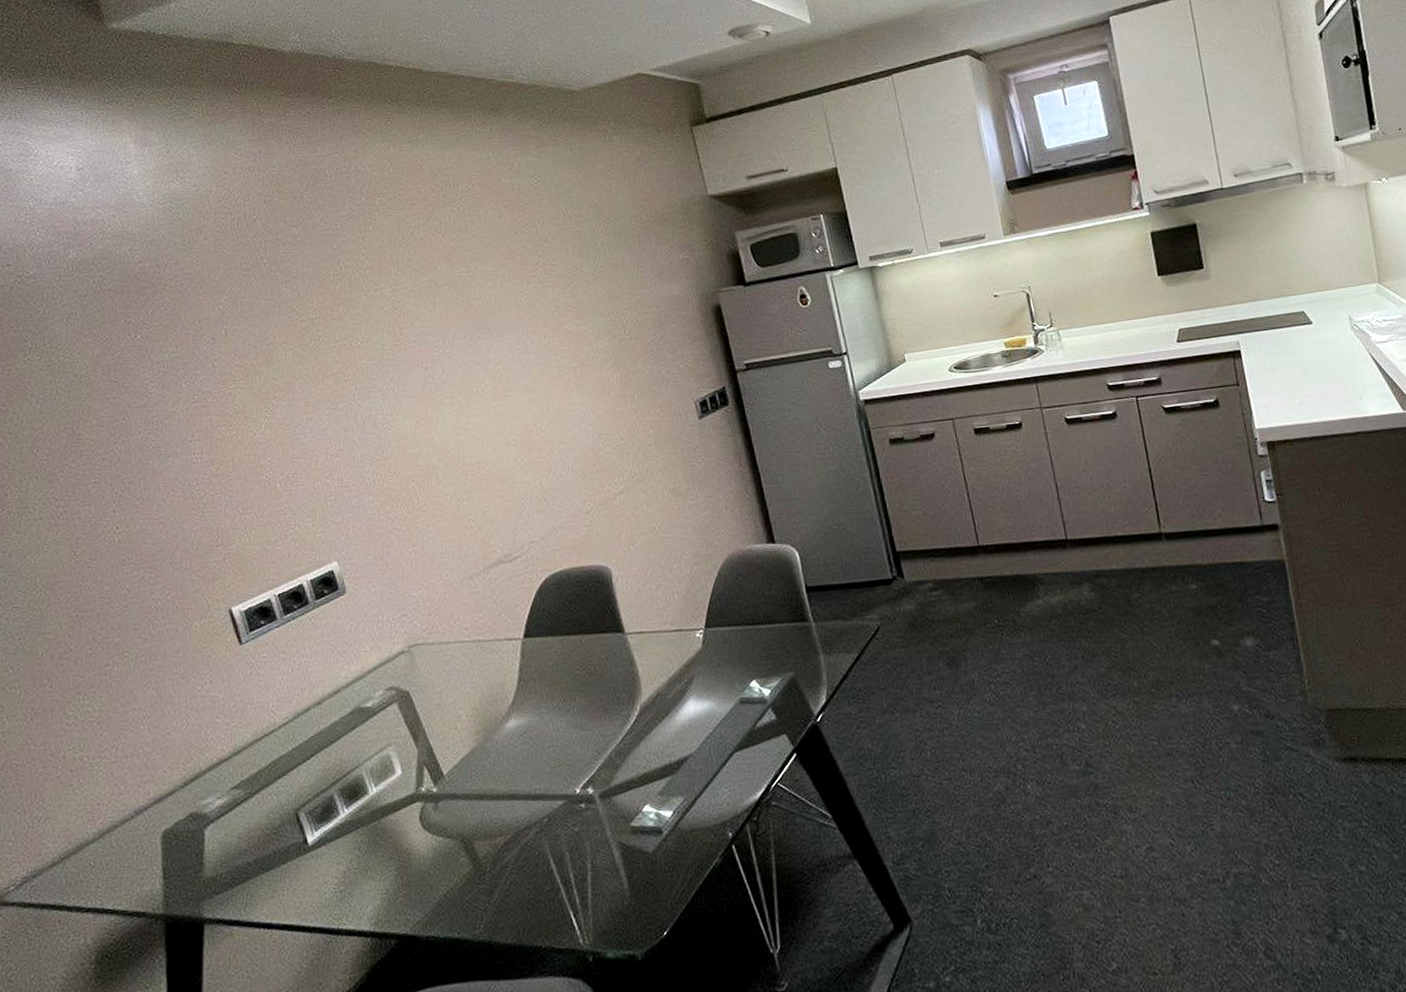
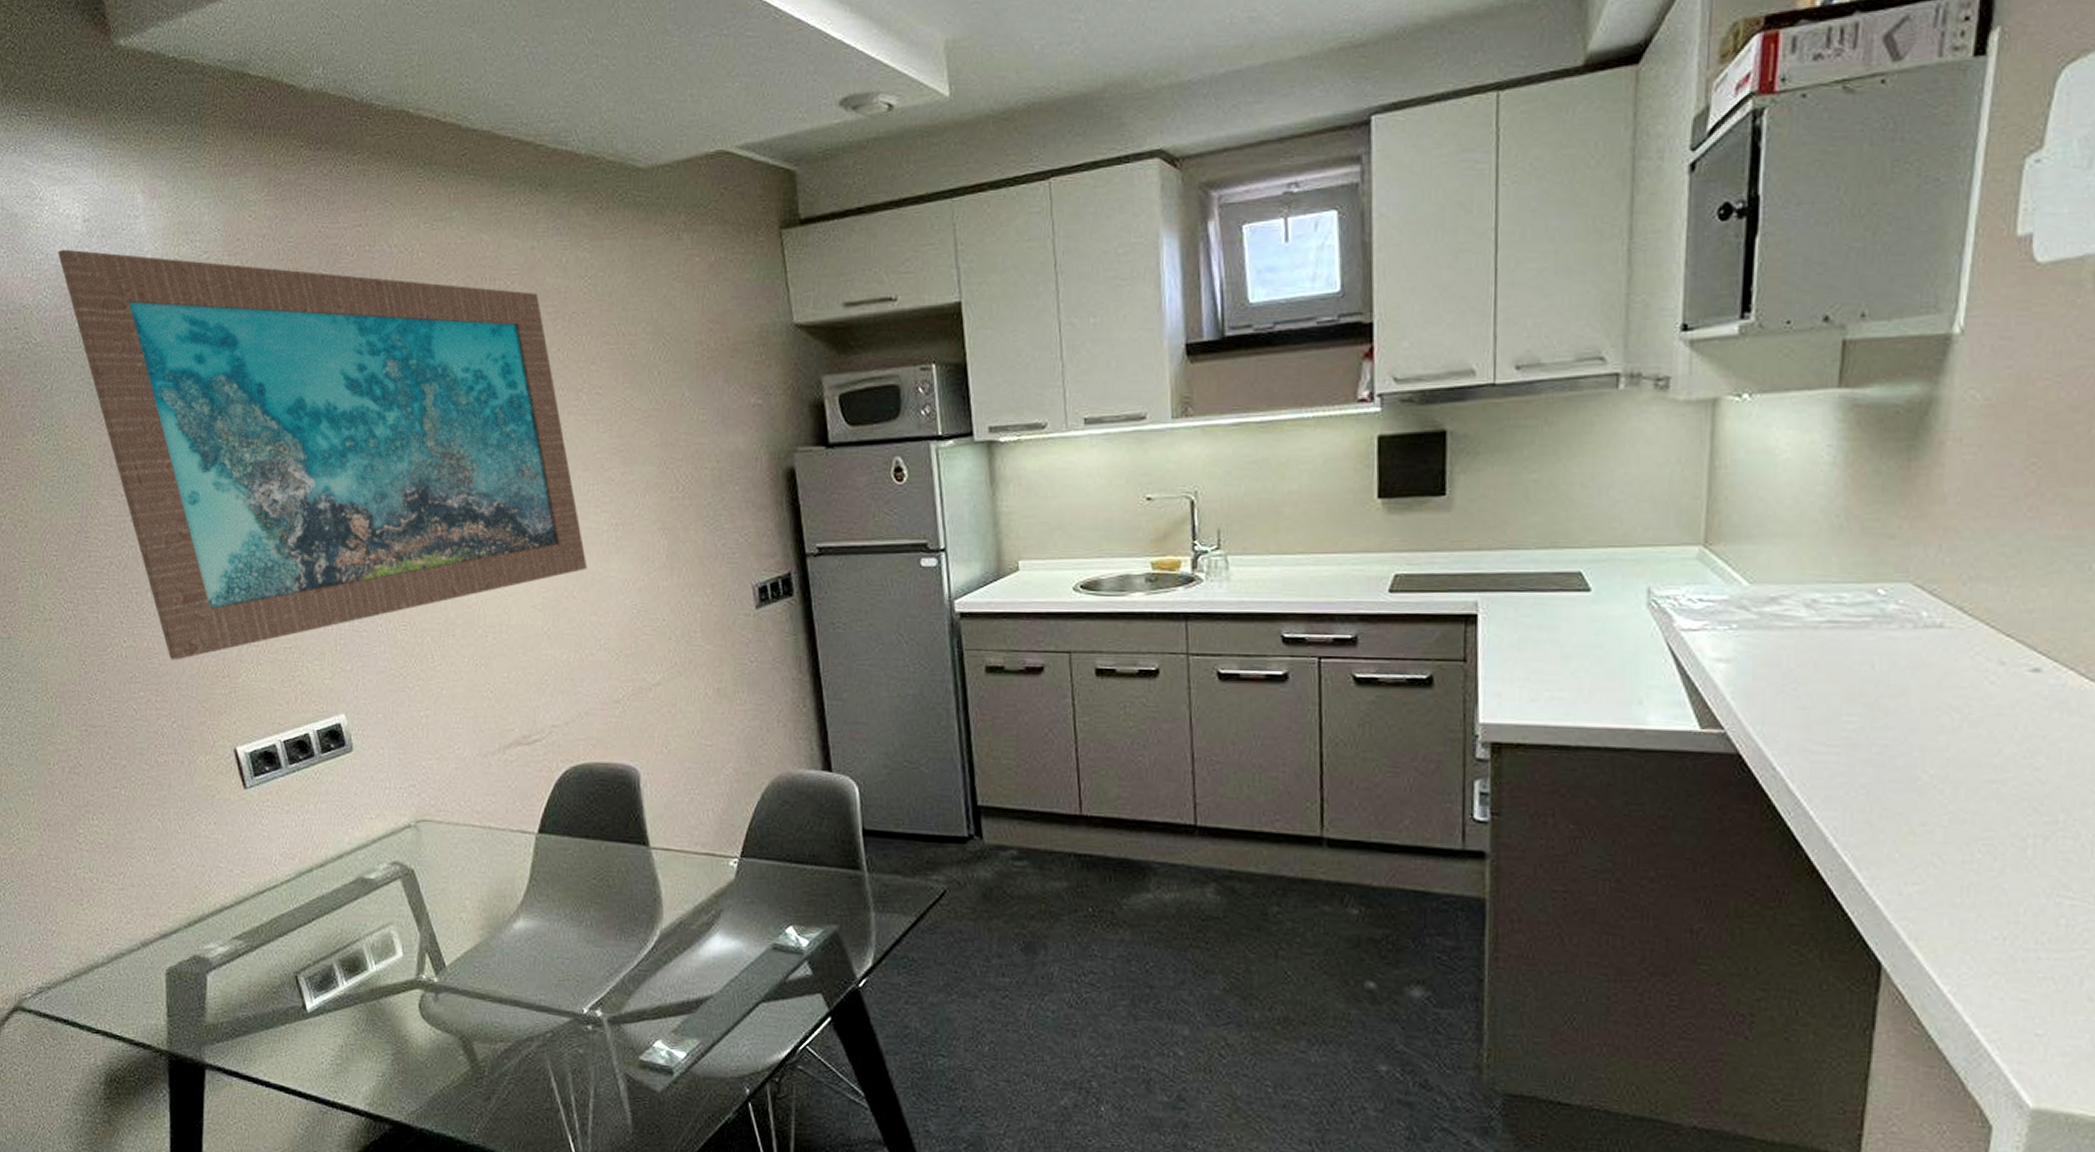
wall art: none [51,191,553,538] -> present [57,249,588,660]

